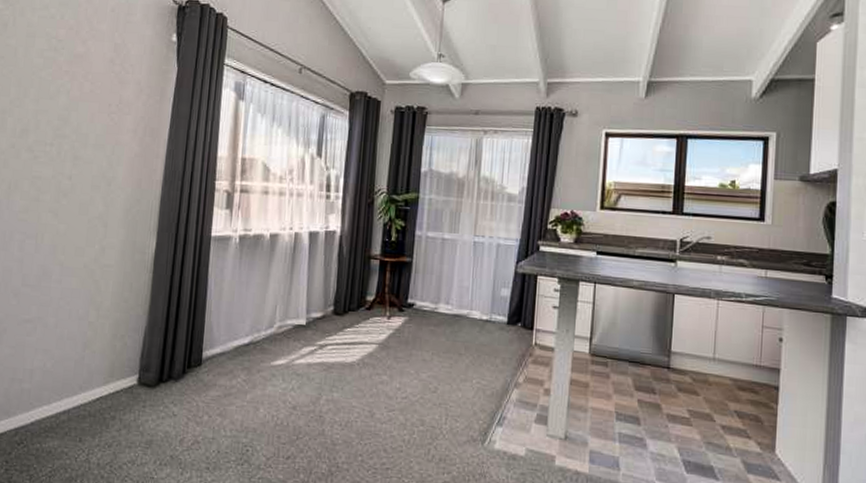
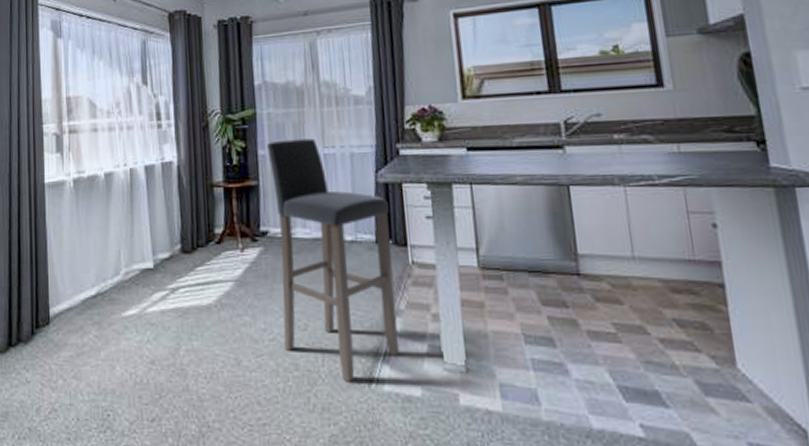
bar stool: none [414,224,523,439] -> present [267,138,400,382]

